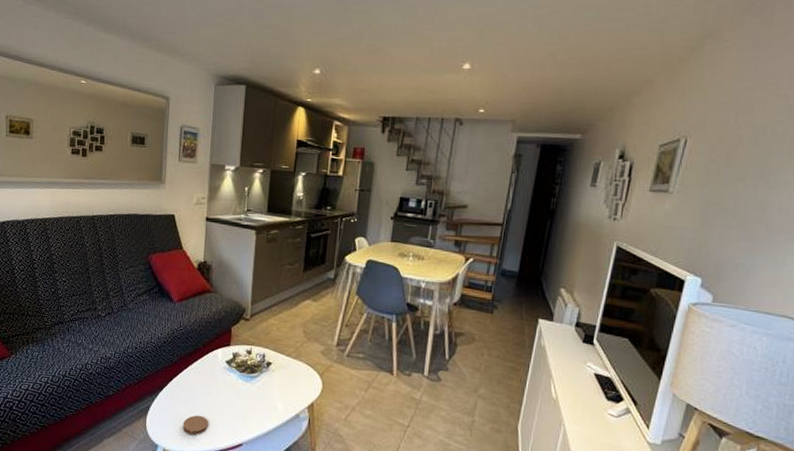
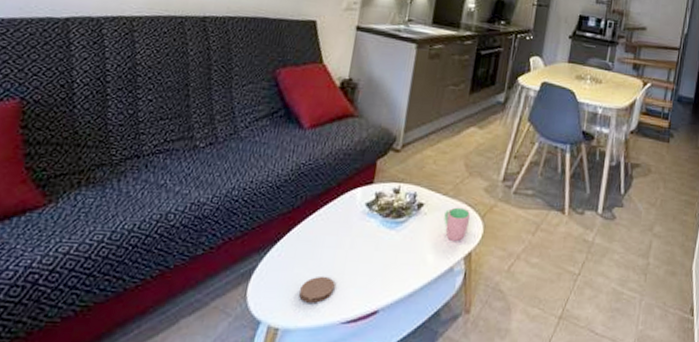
cup: none [289,366,311,395] -> present [444,207,471,242]

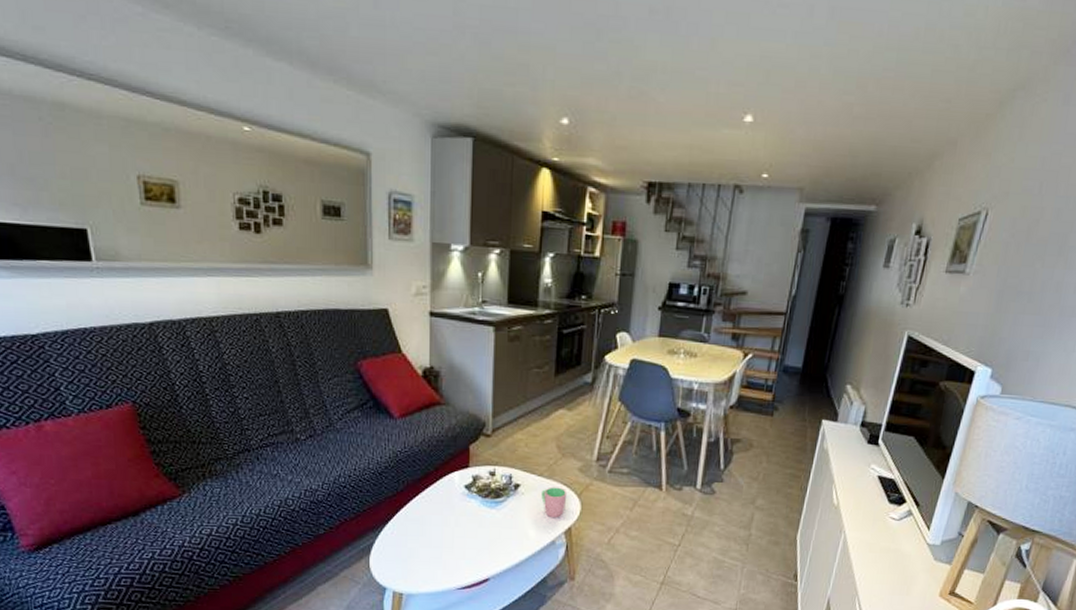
coaster: present [299,276,335,303] -> none [416,550,447,573]

